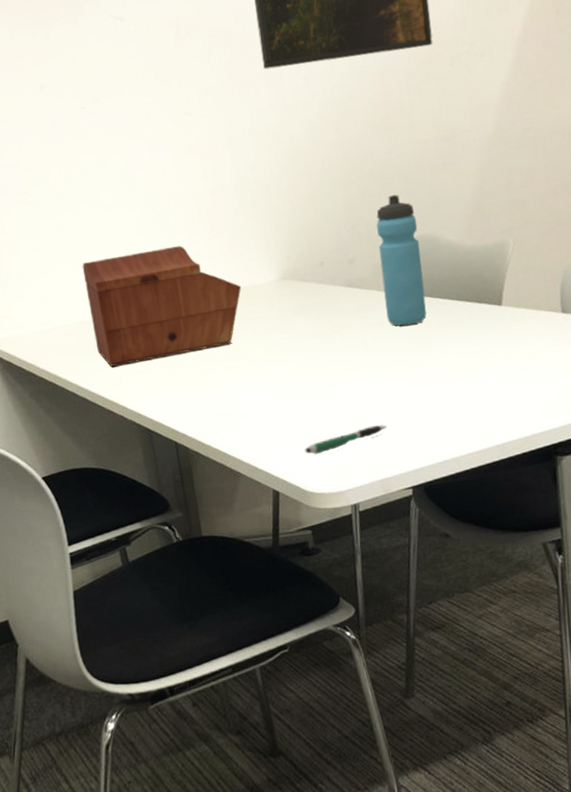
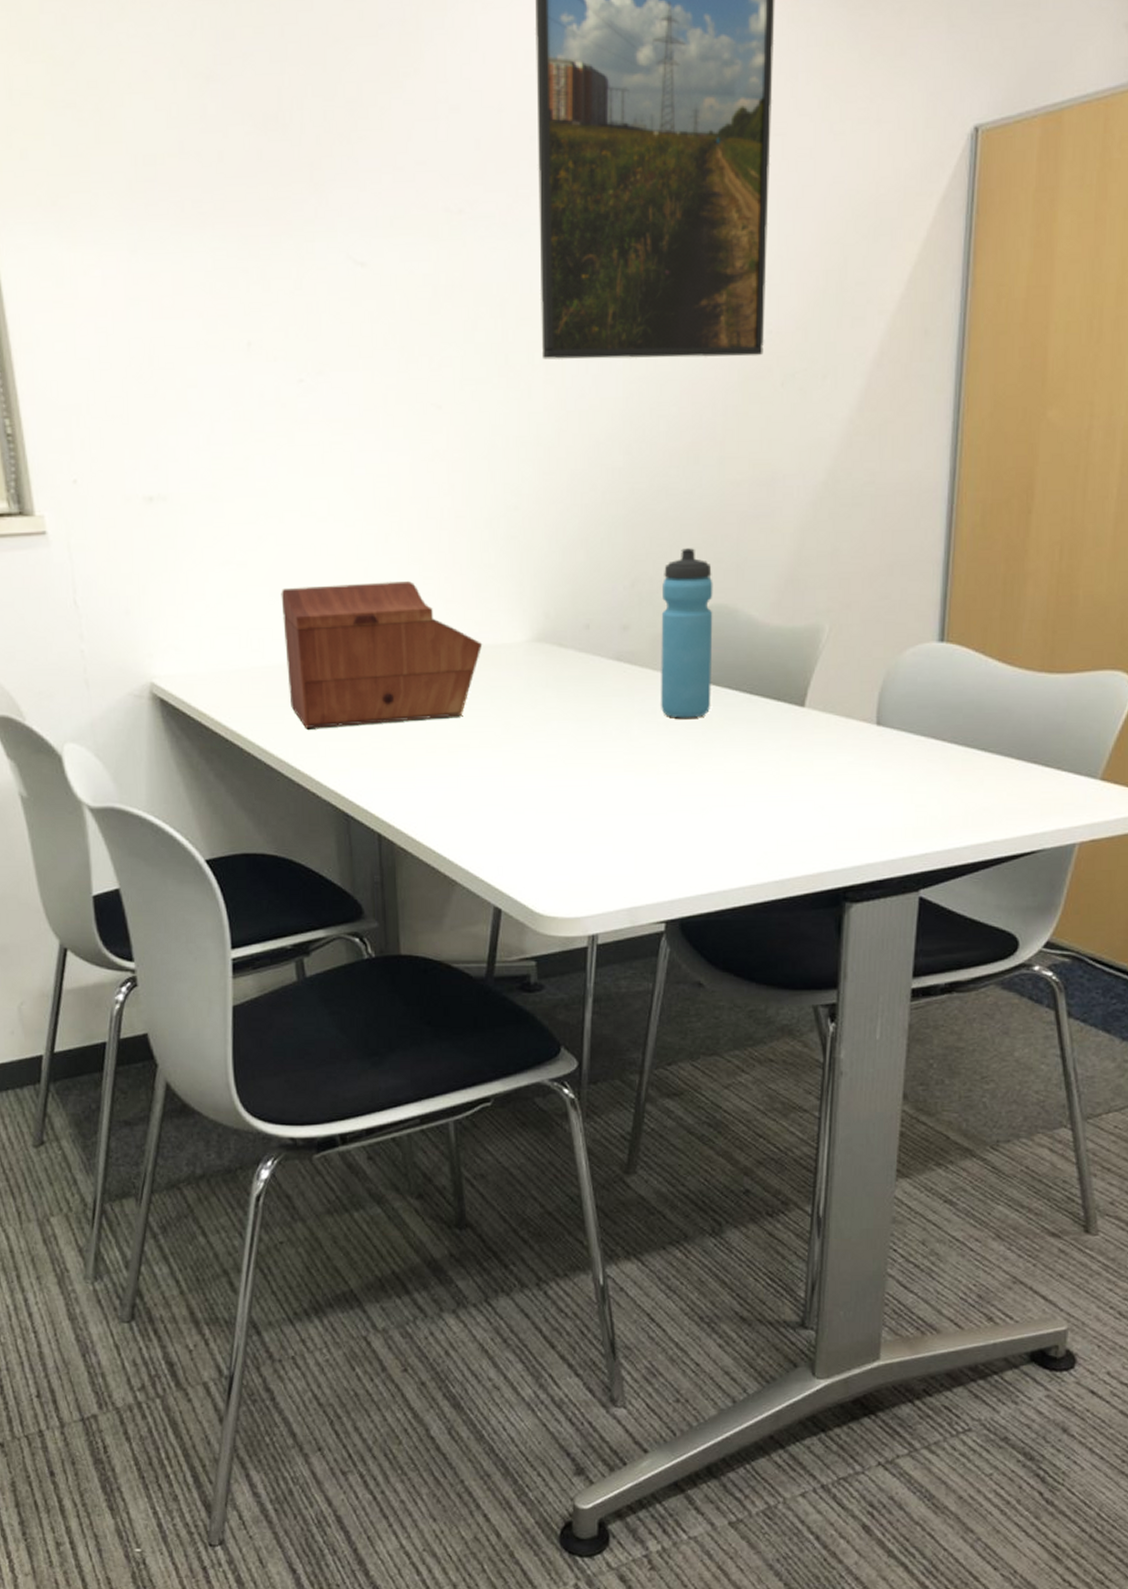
pen: present [304,424,387,455] -> none [539,839,644,869]

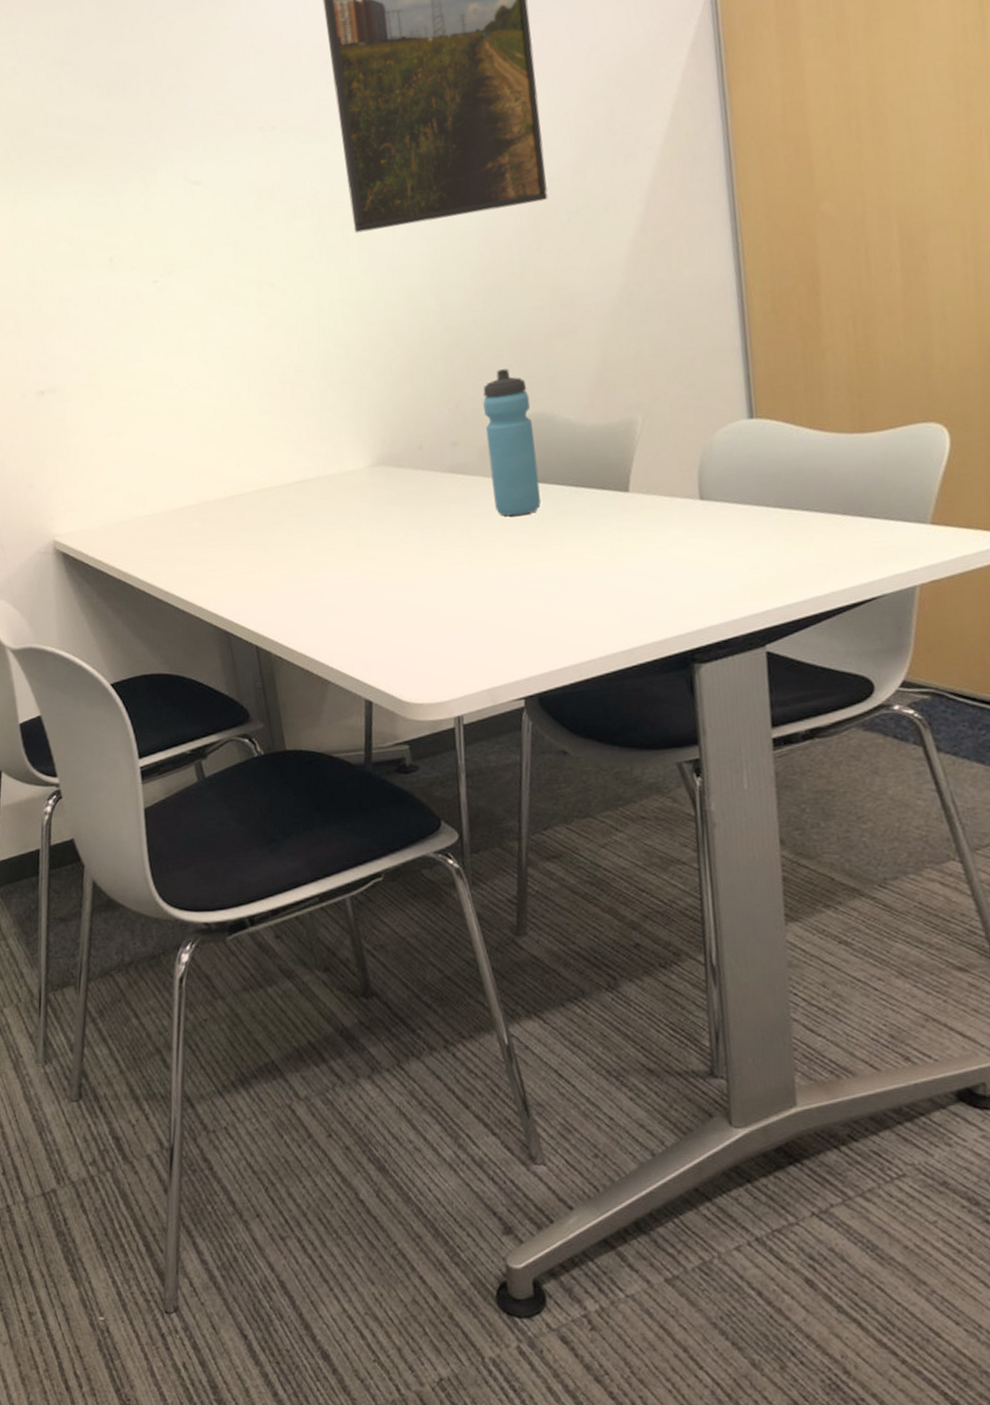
sewing box: present [281,580,483,728] -> none [154,429,330,563]

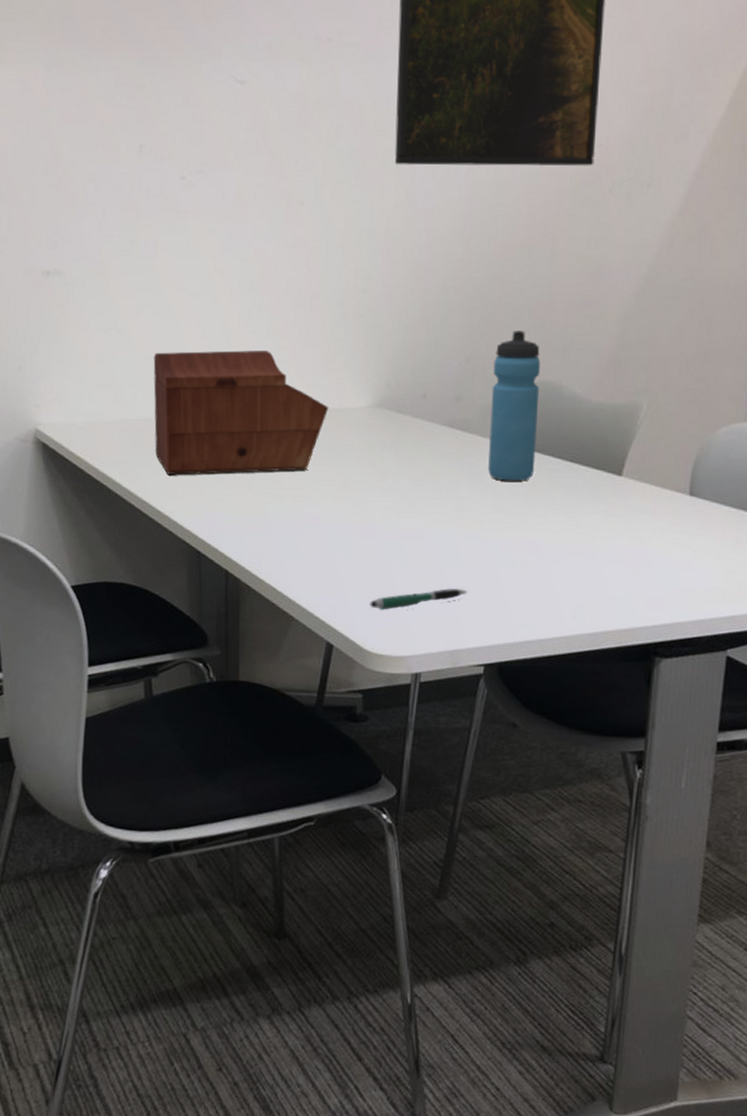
sewing box: none [154,429,330,563] -> present [153,350,329,475]
pen: none [401,626,496,661] -> present [370,588,468,611]

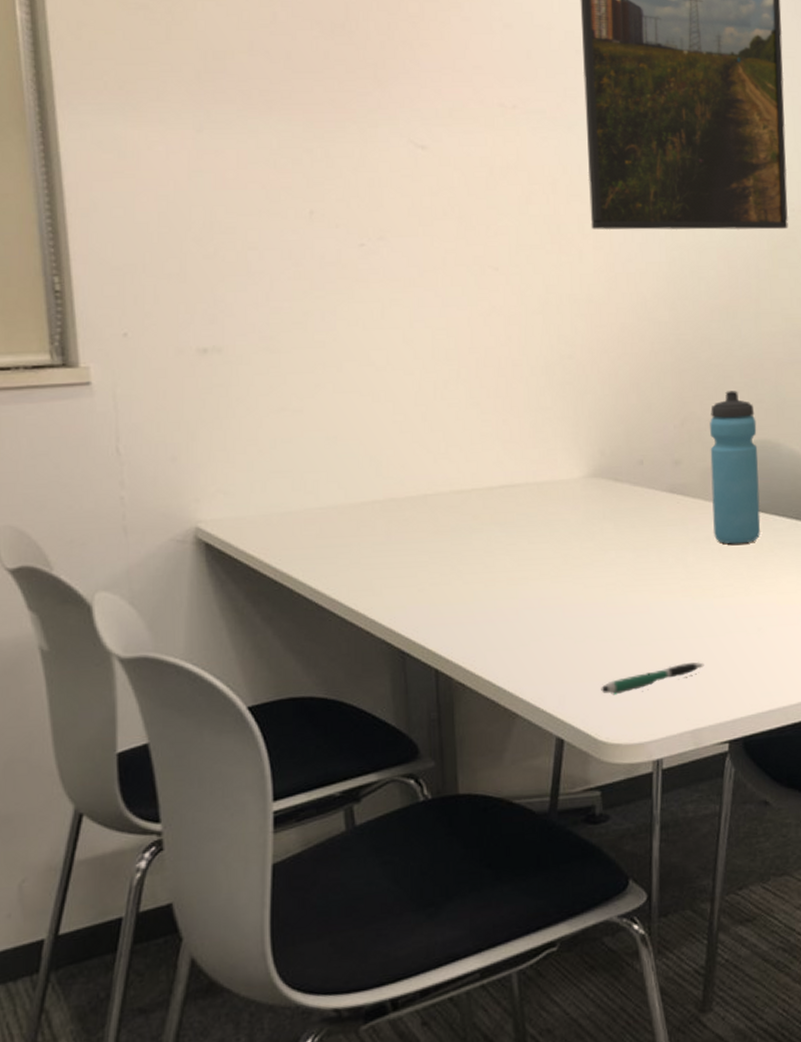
sewing box: present [153,350,329,475] -> none [337,423,541,567]

